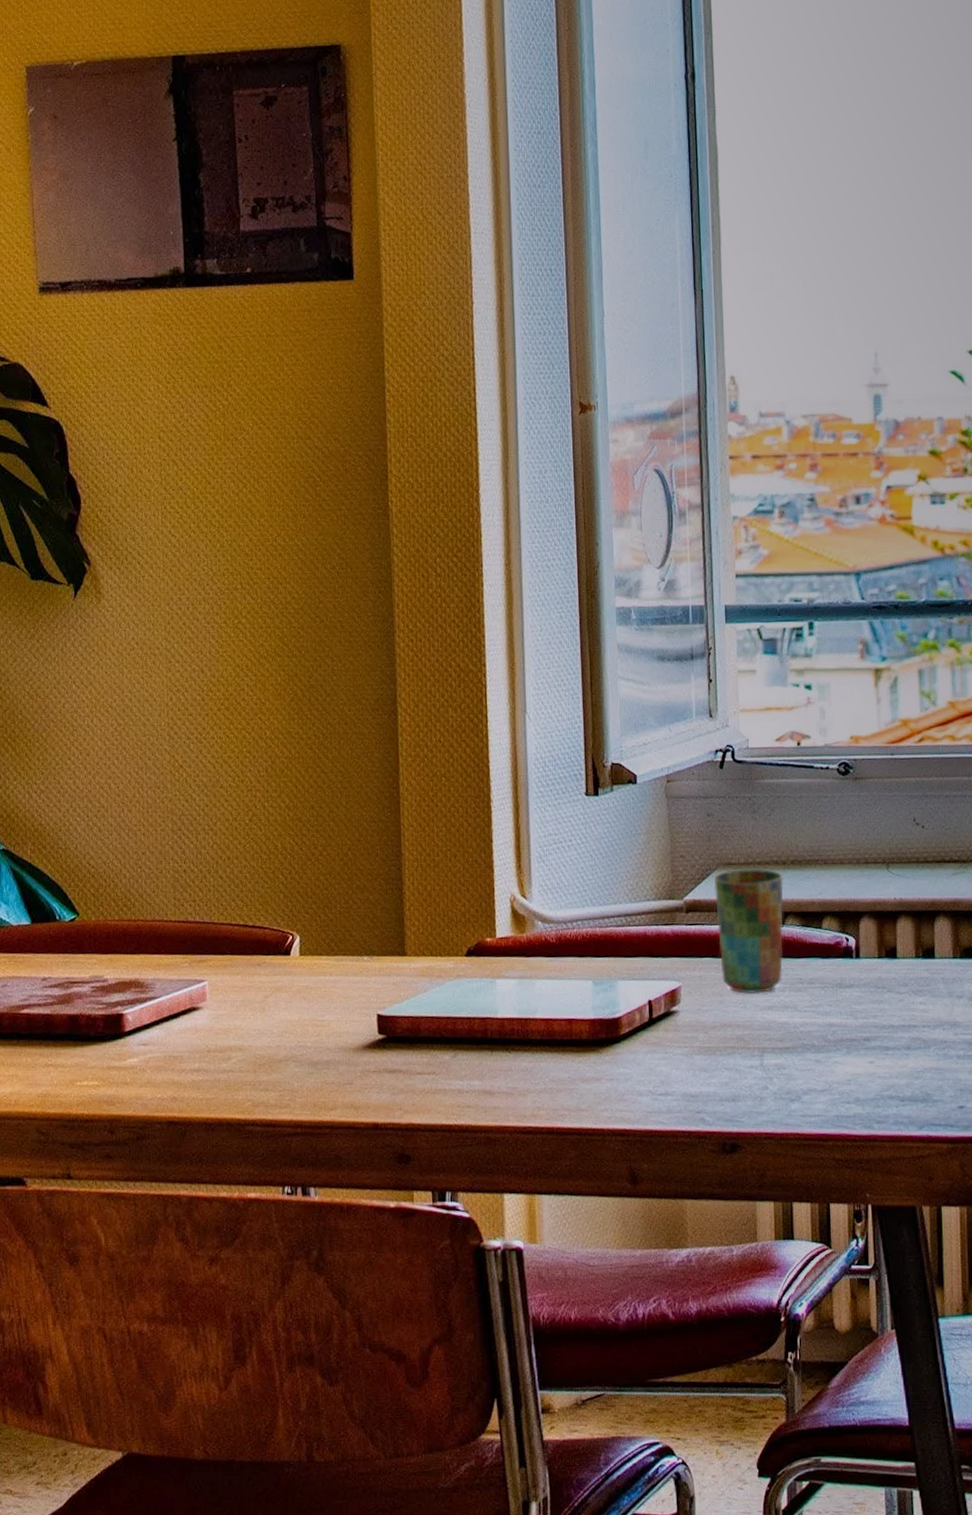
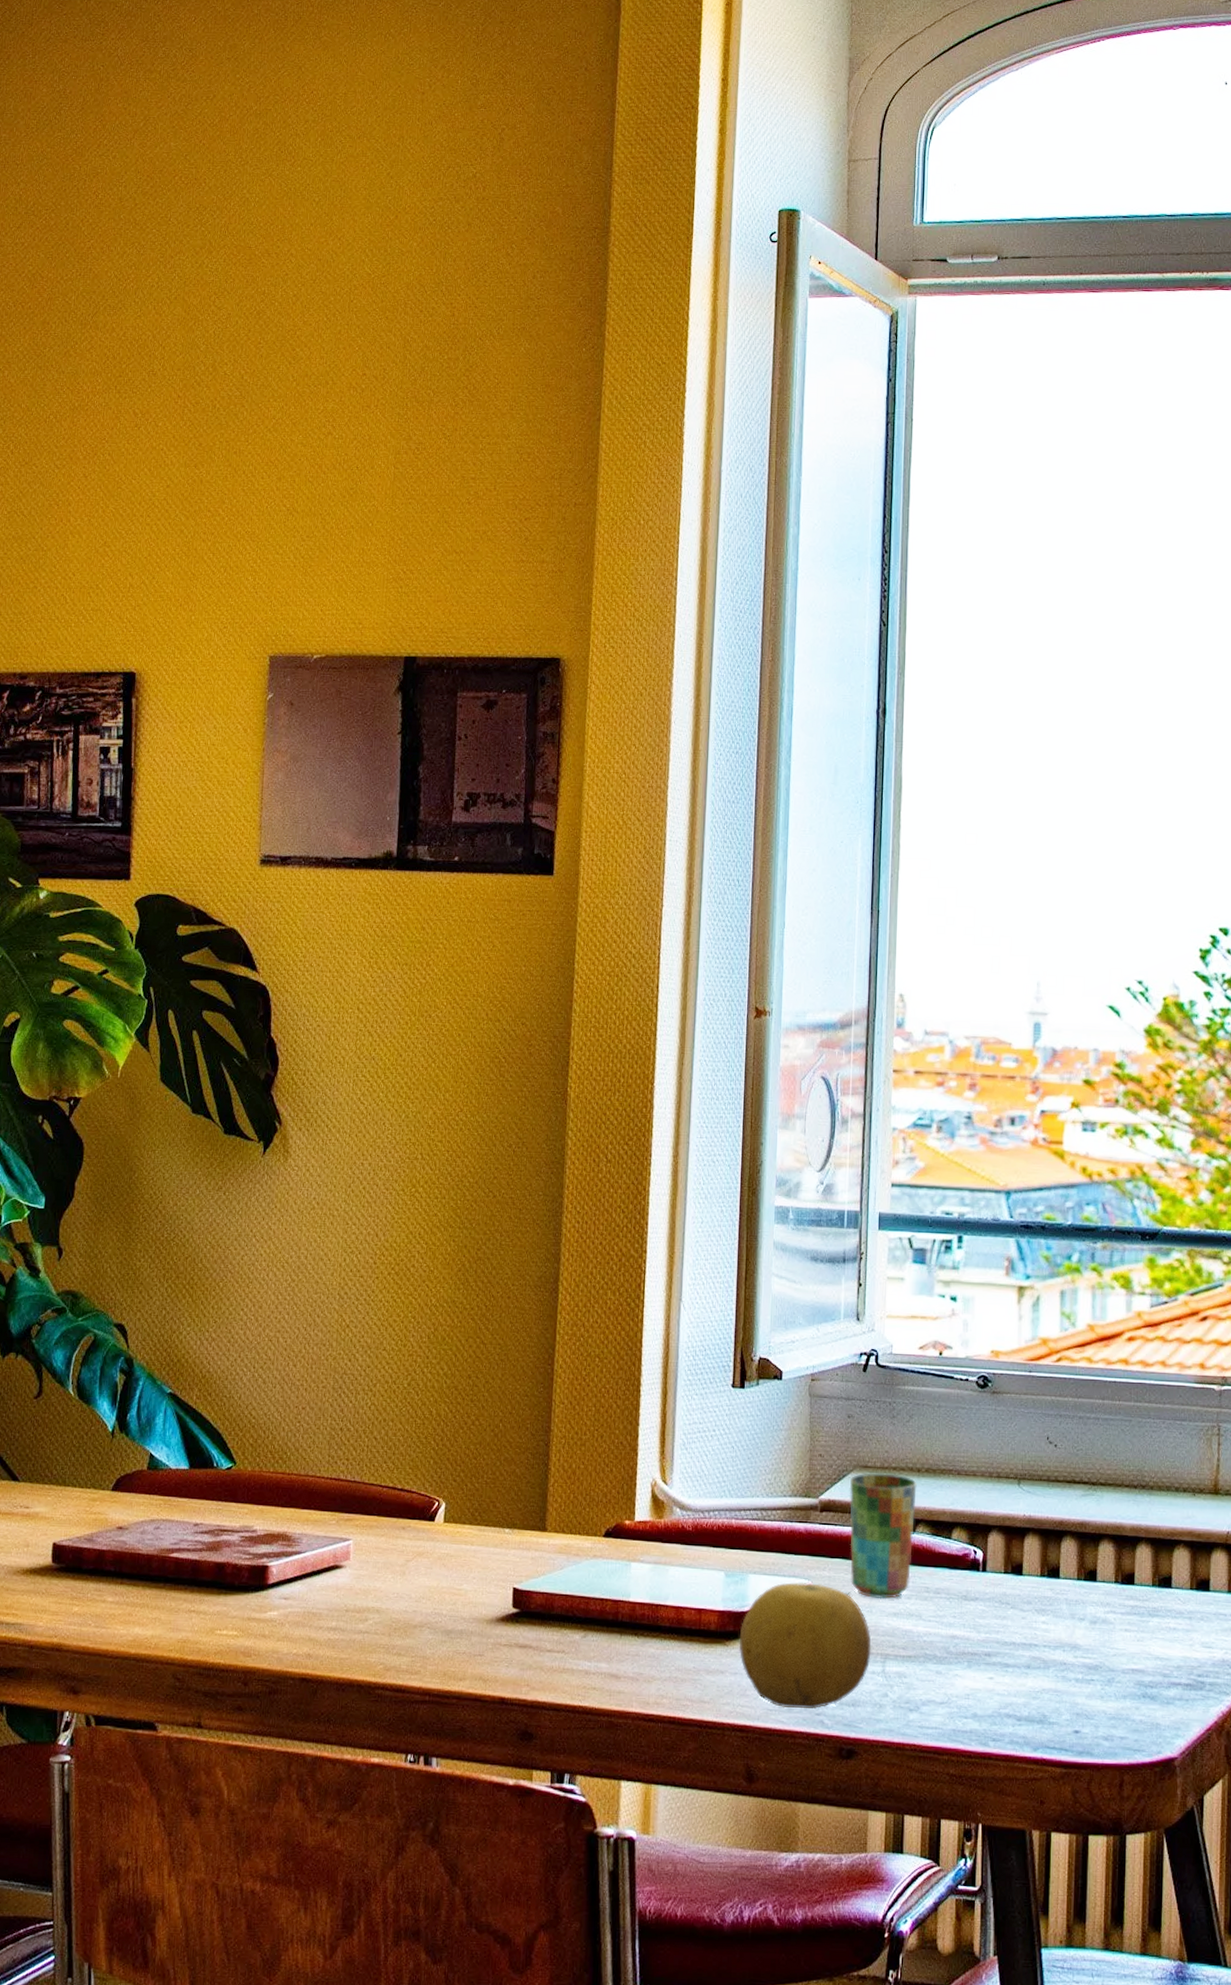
fruit: none [612,984,748,1110] -> present [738,1582,872,1708]

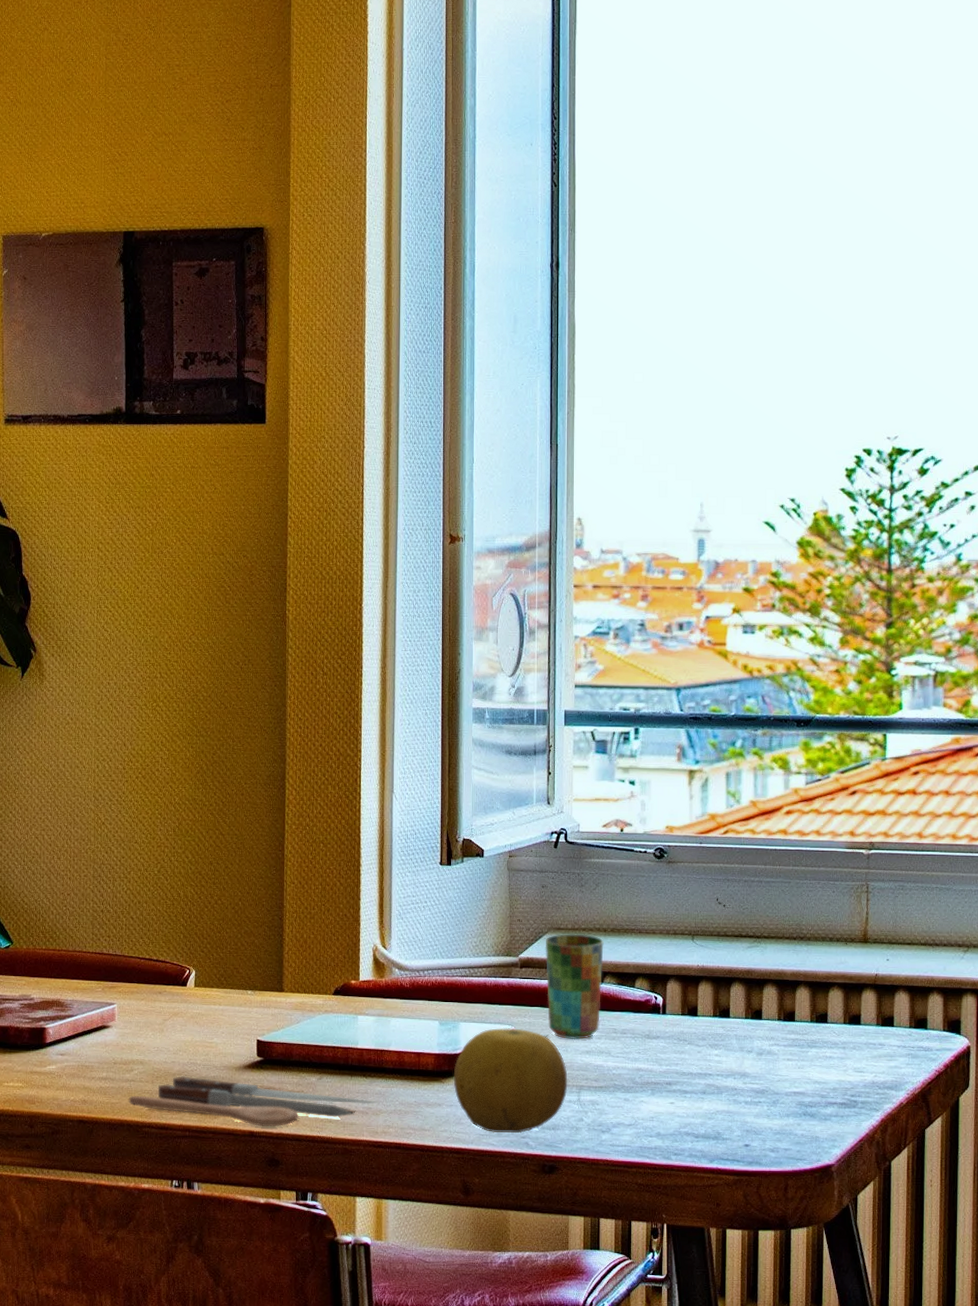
spoon: none [360,1627,652,1693] -> present [129,1075,379,1127]

